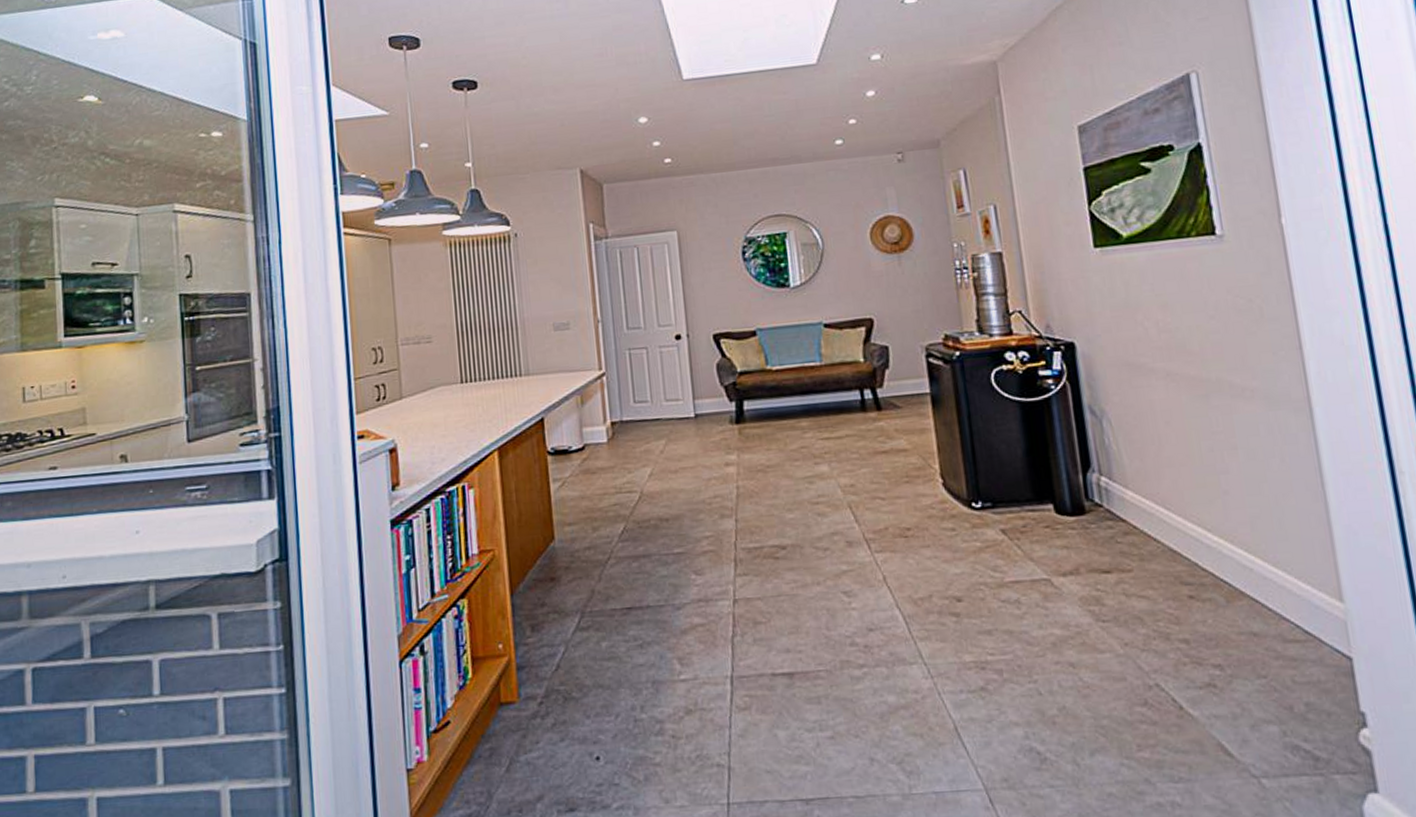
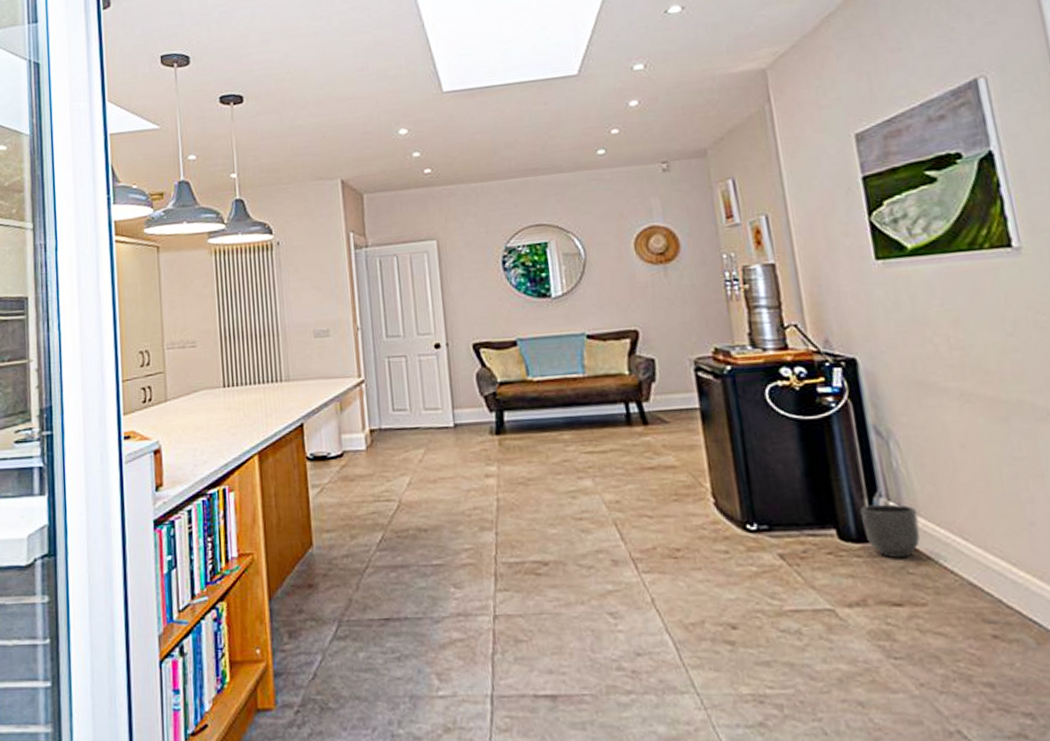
planter: none [1075,479,1128,529] -> present [860,504,920,558]

